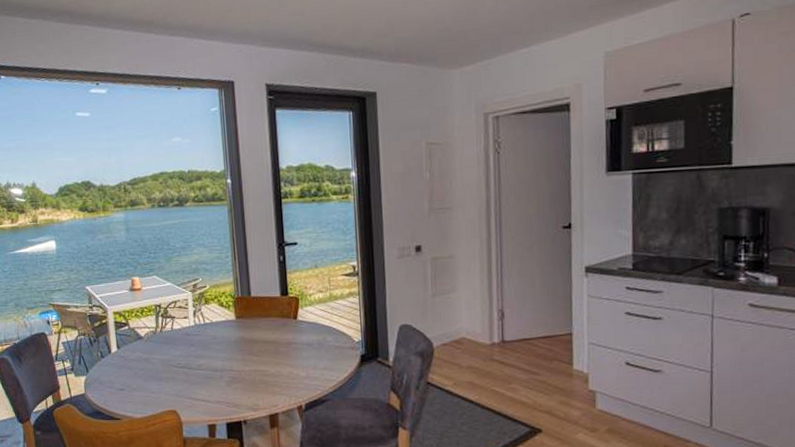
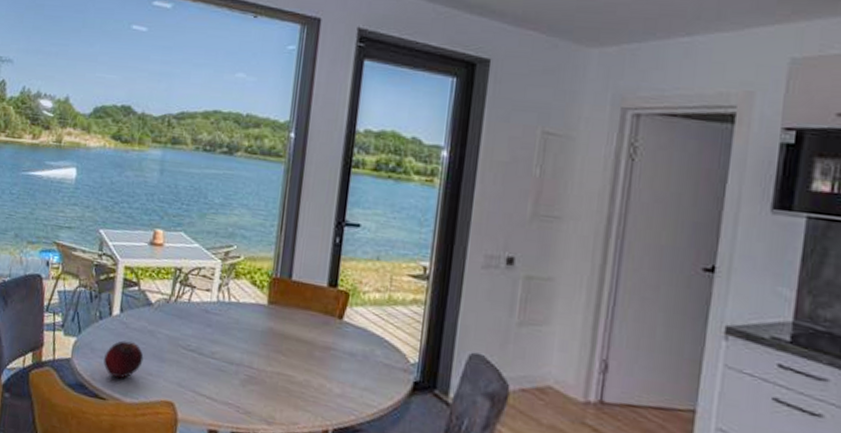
fruit: none [112,370,145,401] -> present [103,340,144,379]

